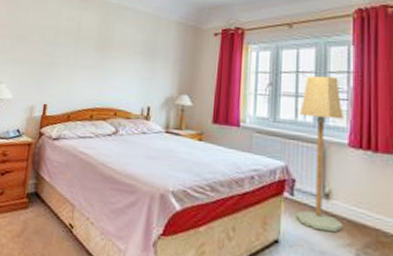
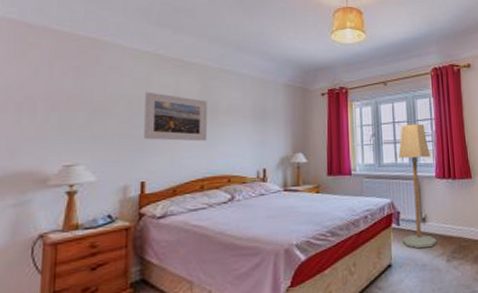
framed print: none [50,24,104,73] -> present [144,92,207,142]

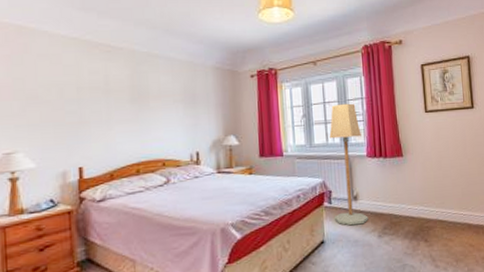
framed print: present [144,92,207,142] -> none [76,78,139,127]

